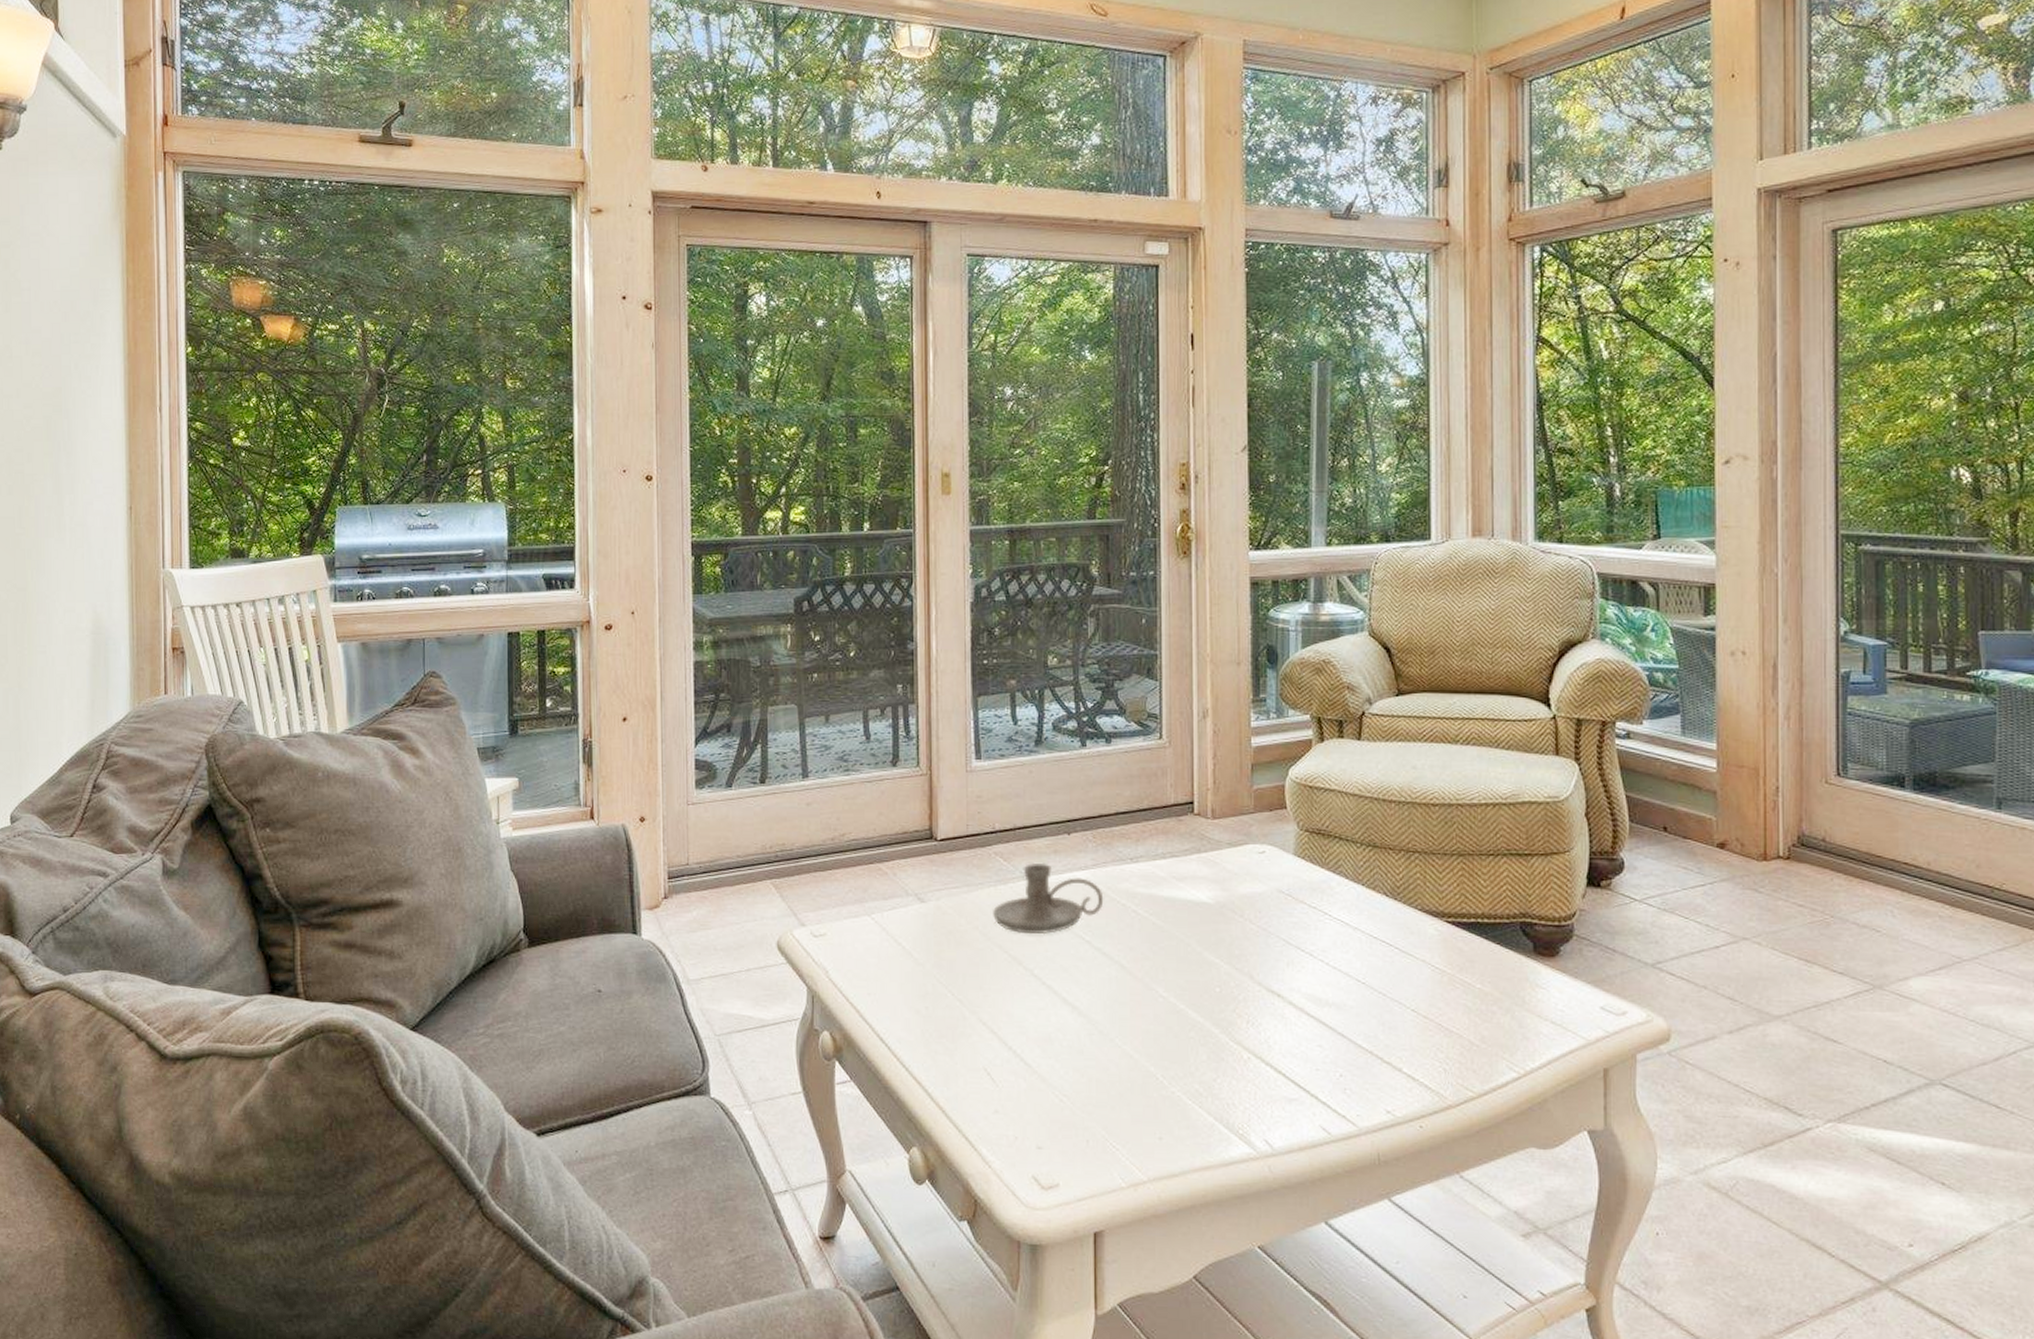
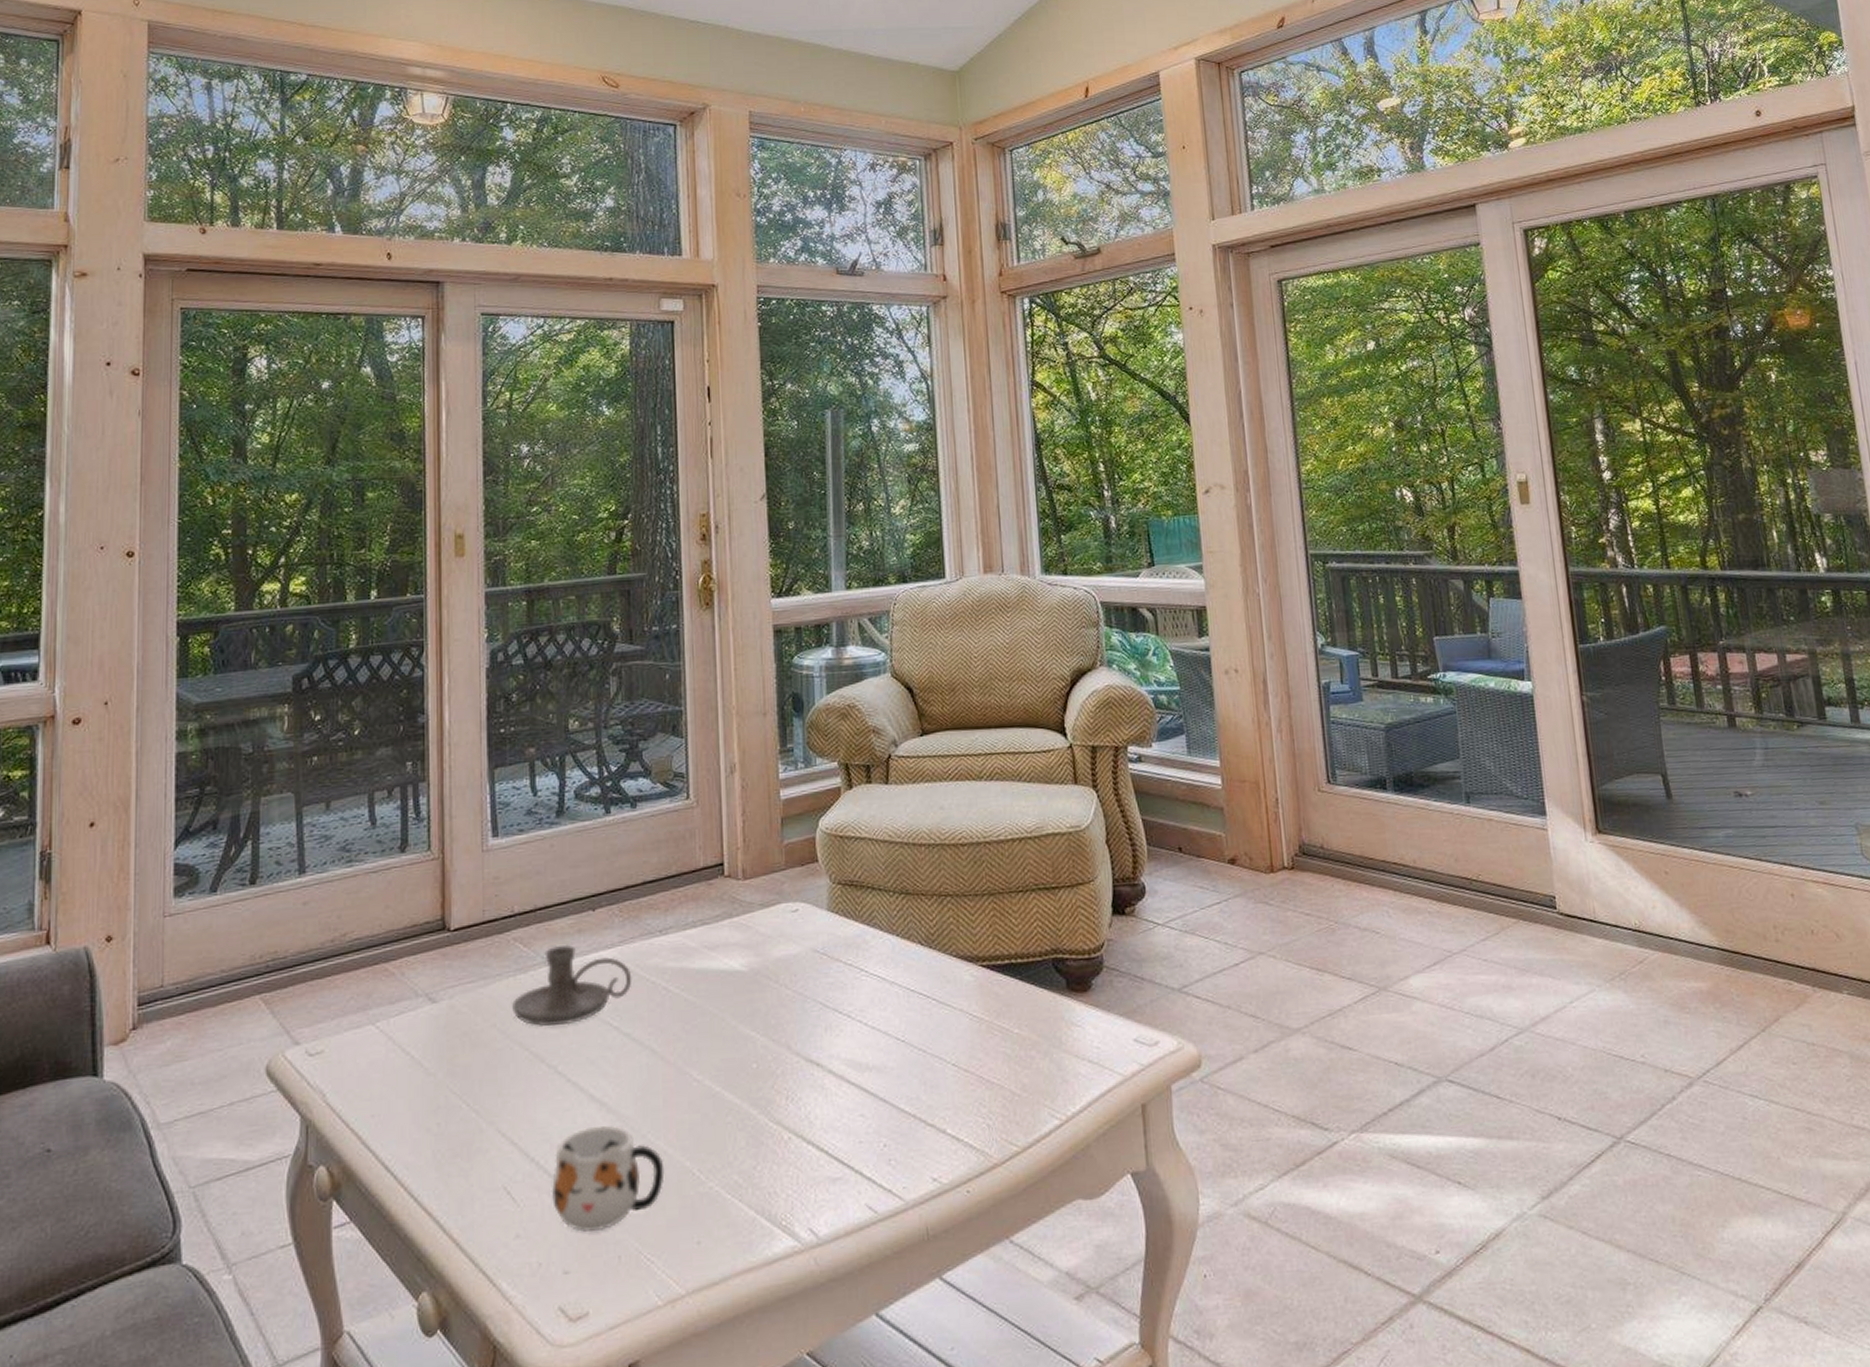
mug: none [1026,1026,1130,1116] -> present [551,1125,665,1232]

